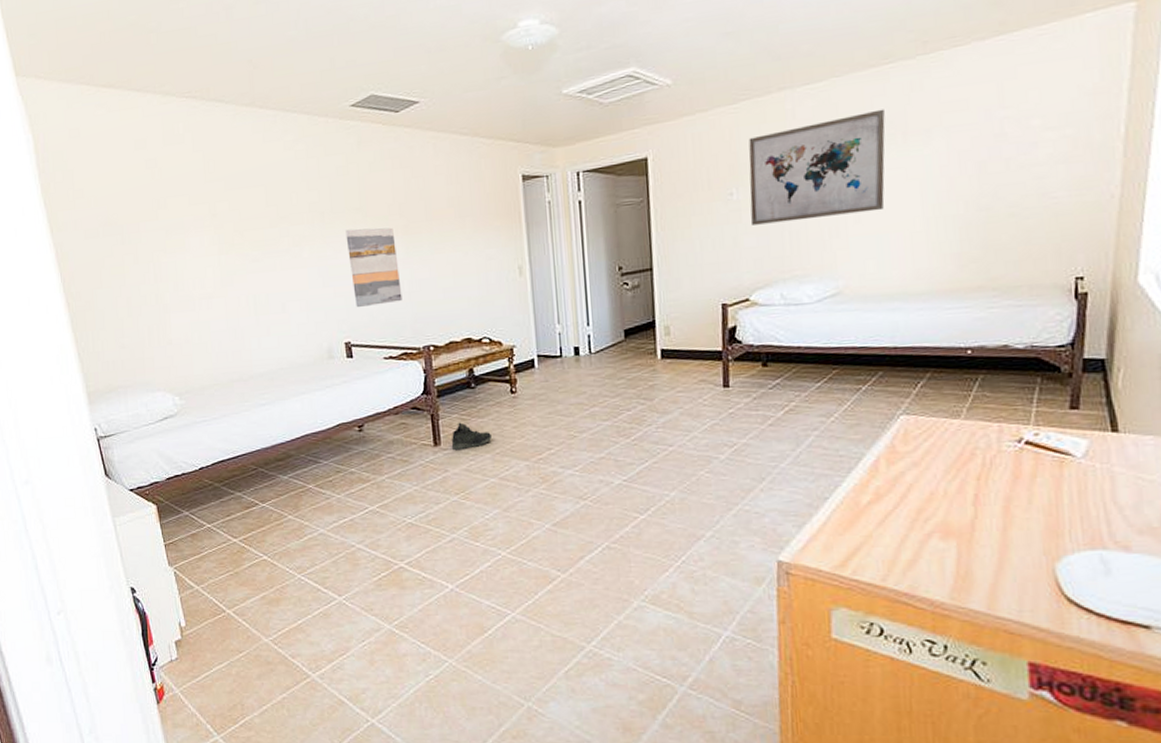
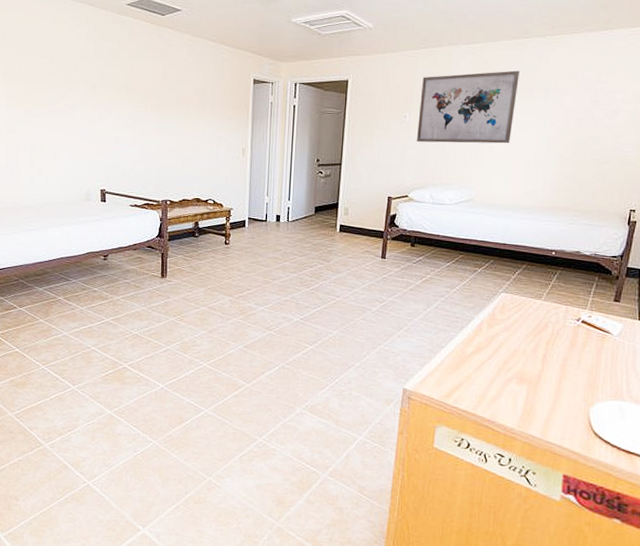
wall art: present [345,227,402,308] -> none [111,101,151,164]
sneaker: present [451,422,492,451] -> none [174,262,206,283]

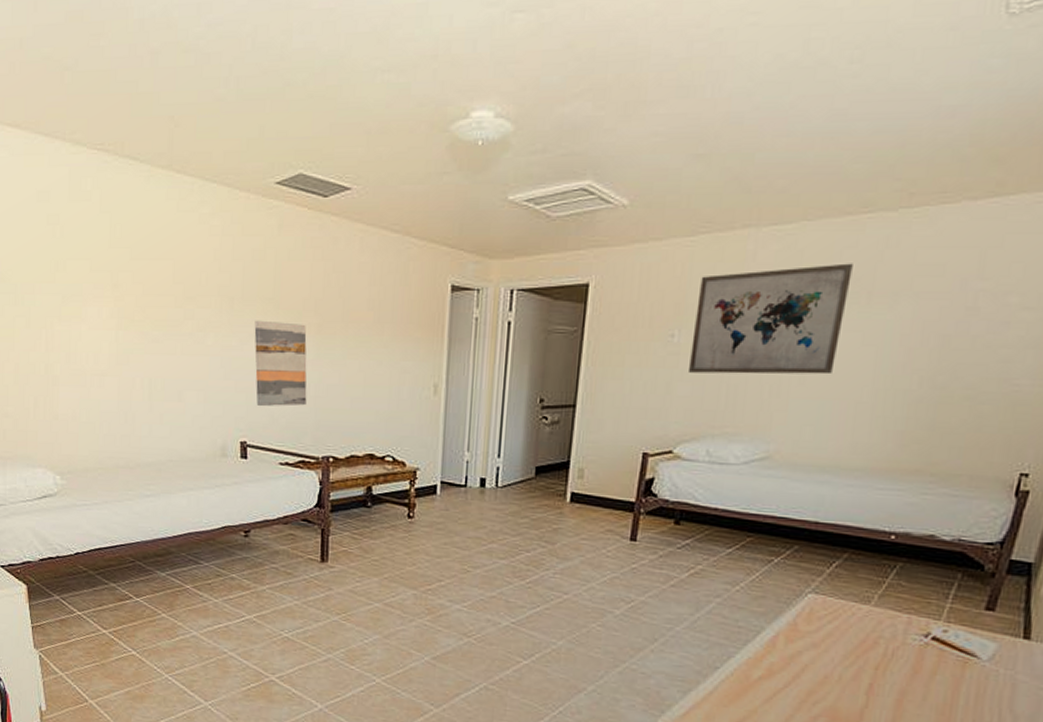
wall art: none [111,101,151,164] -> present [254,320,307,407]

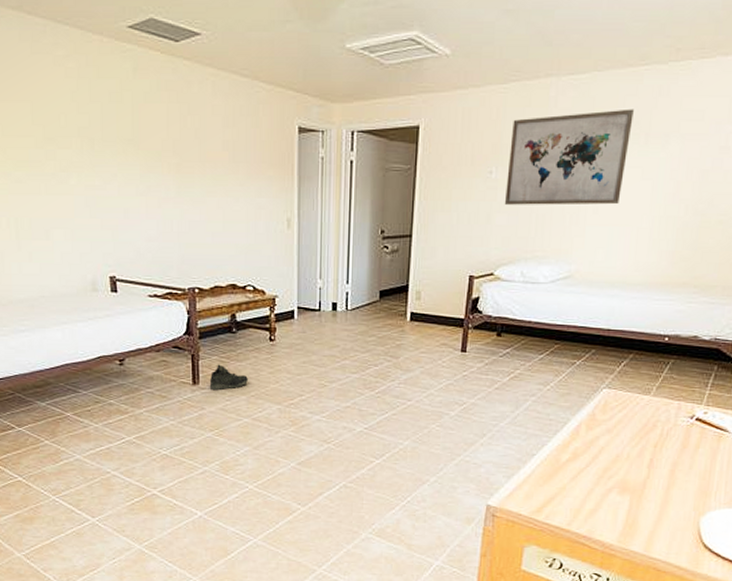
wall art: present [254,320,307,407] -> none [116,160,171,243]
sneaker: none [338,541,382,570] -> present [209,364,248,391]

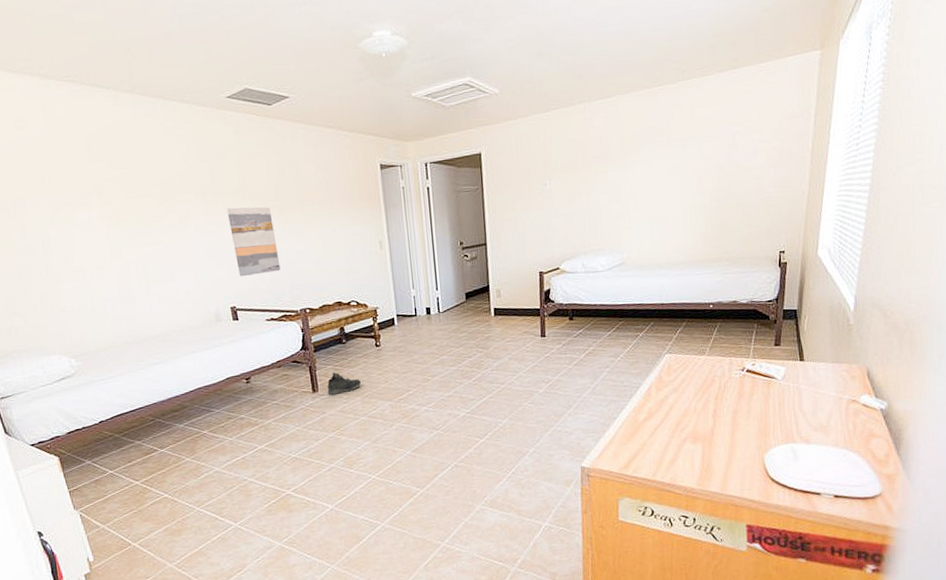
wall art: none [116,160,171,243] -> present [227,207,281,277]
wall art: present [504,109,634,205] -> none [558,121,656,210]

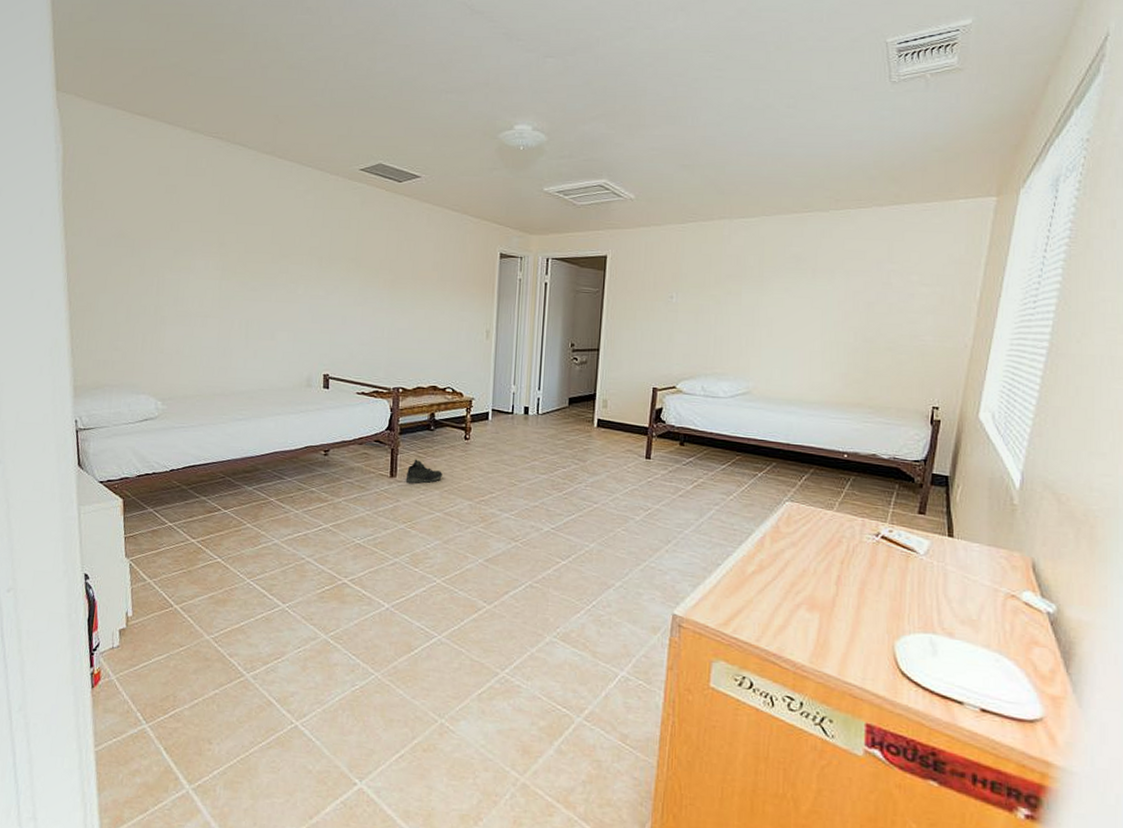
wall art: present [227,207,281,277] -> none [338,275,382,346]

